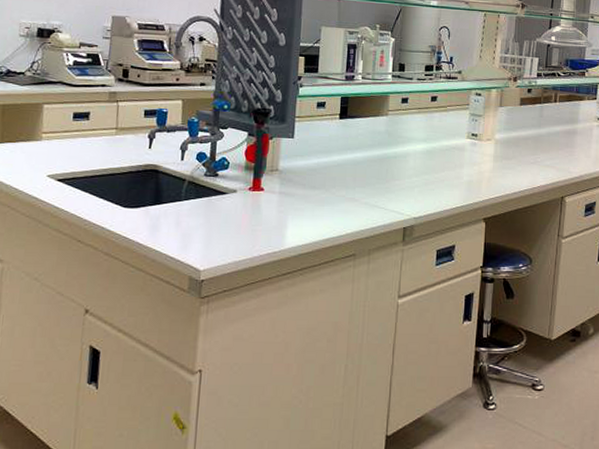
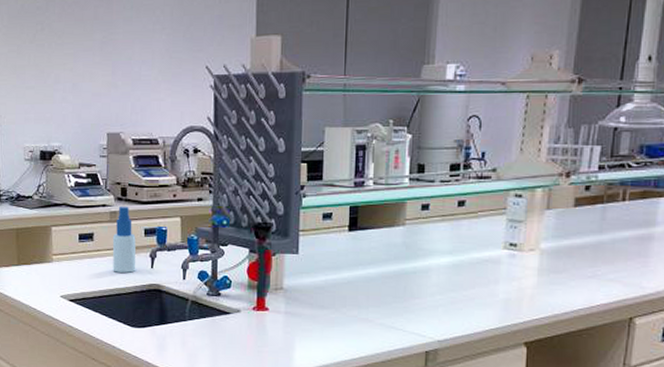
spray bottle: none [108,88,135,153] -> present [112,207,136,273]

